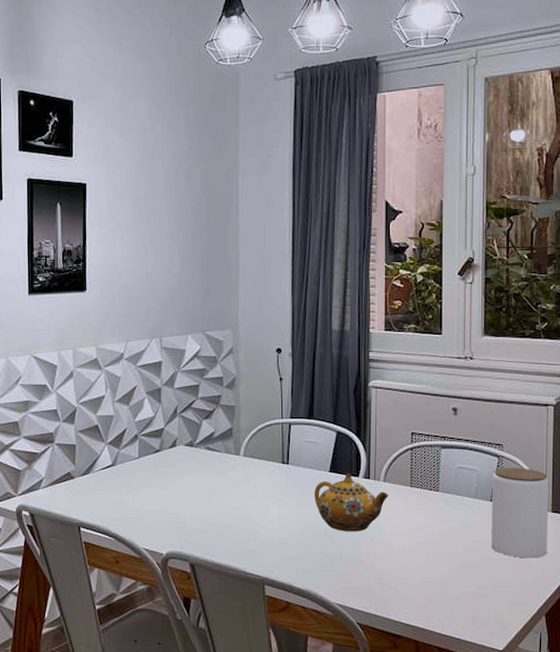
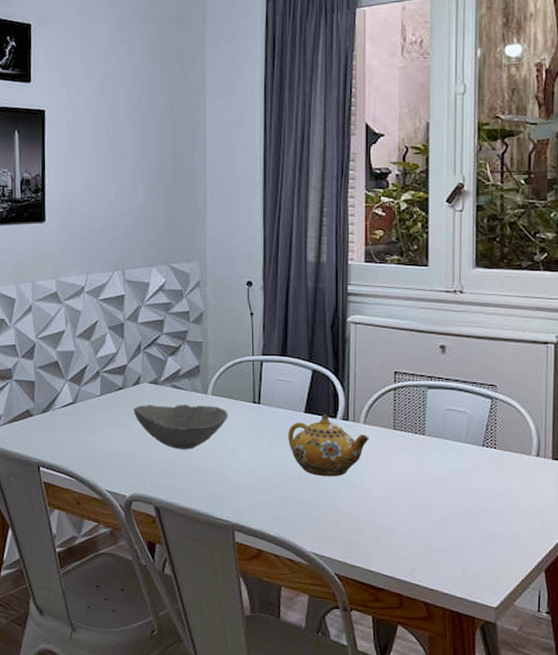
bowl: none [170,466,259,509] -> present [133,405,228,450]
jar: present [492,468,549,558] -> none [484,411,549,509]

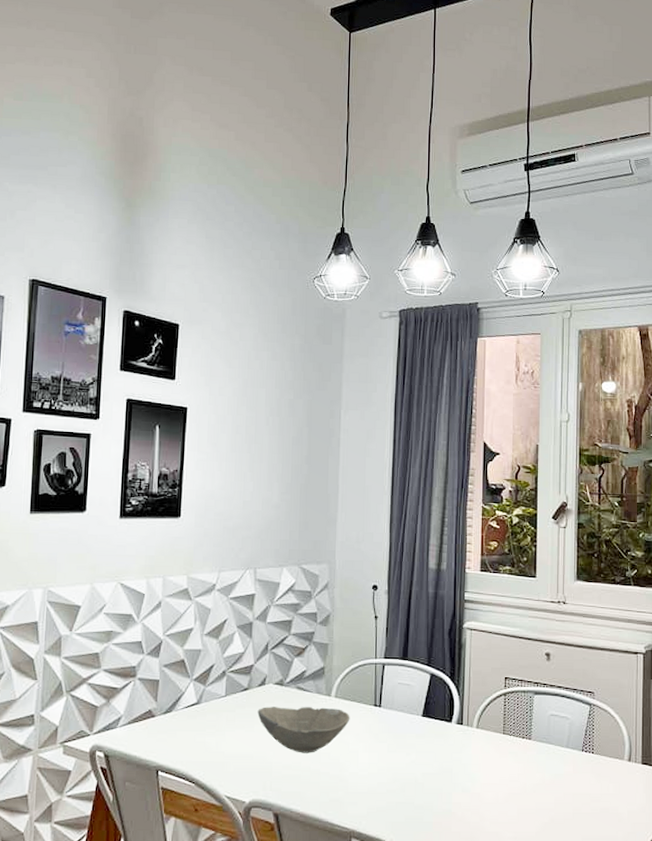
teapot: present [288,414,369,477] -> none [406,718,481,781]

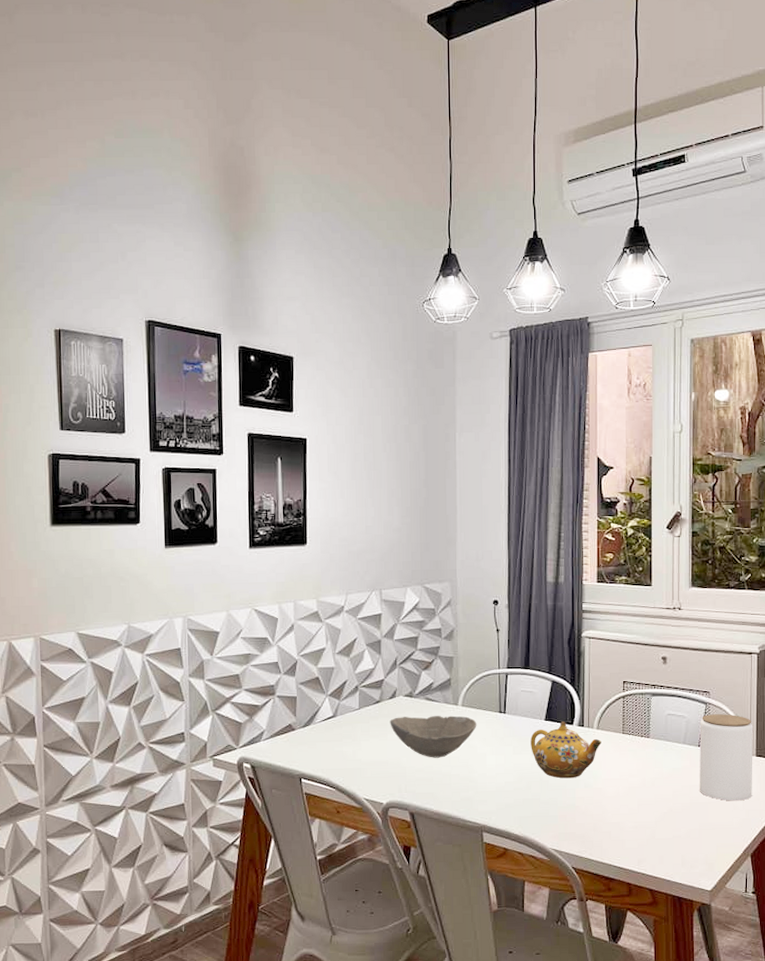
teapot: none [406,718,481,781] -> present [531,721,602,779]
jar: none [583,716,639,813] -> present [699,714,753,801]

